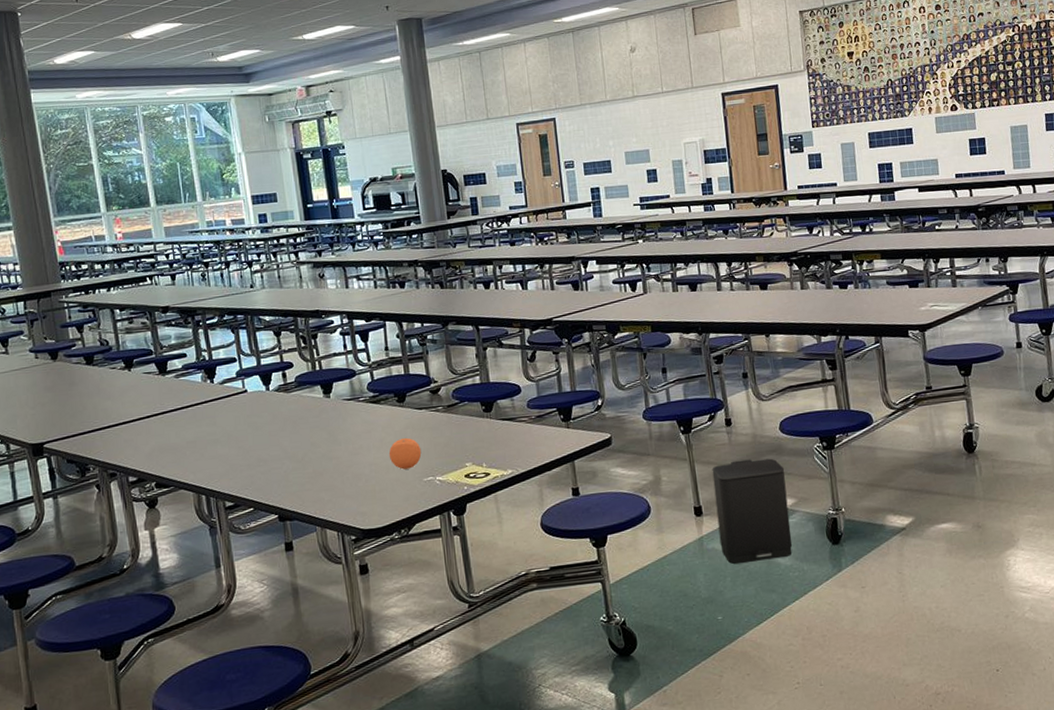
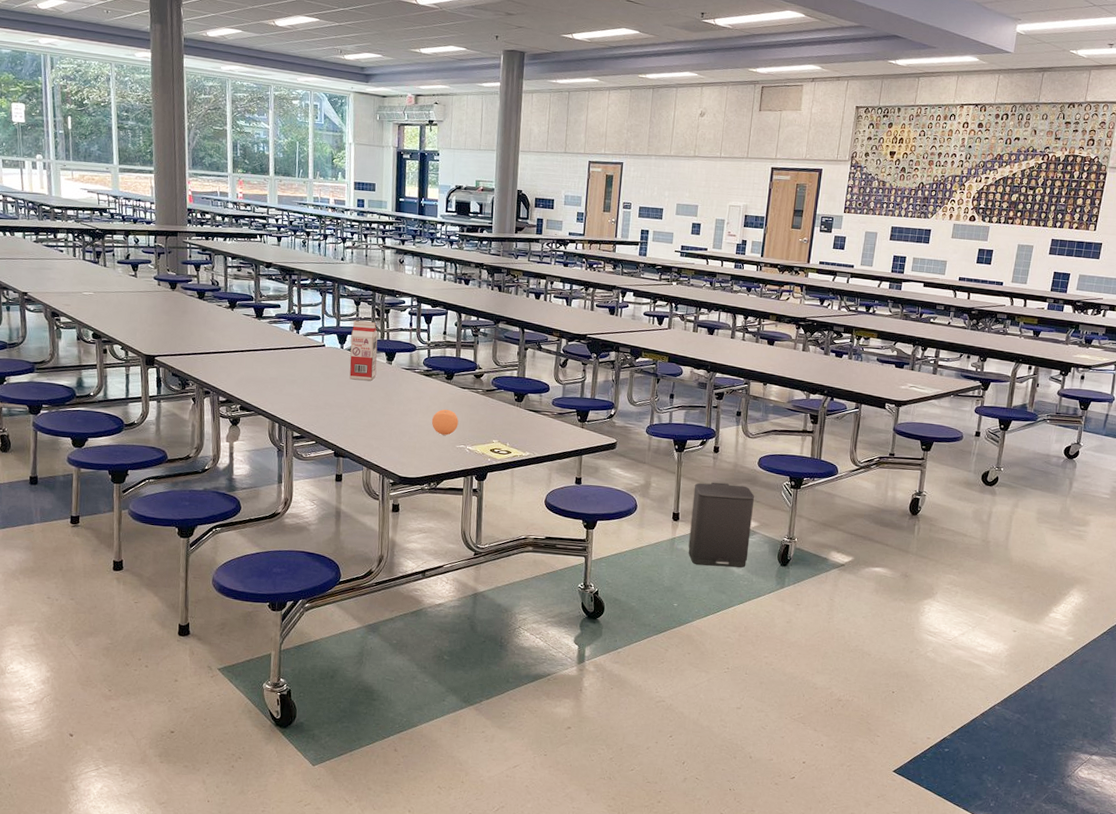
milk carton: none [276,352,314,424] -> present [349,320,378,381]

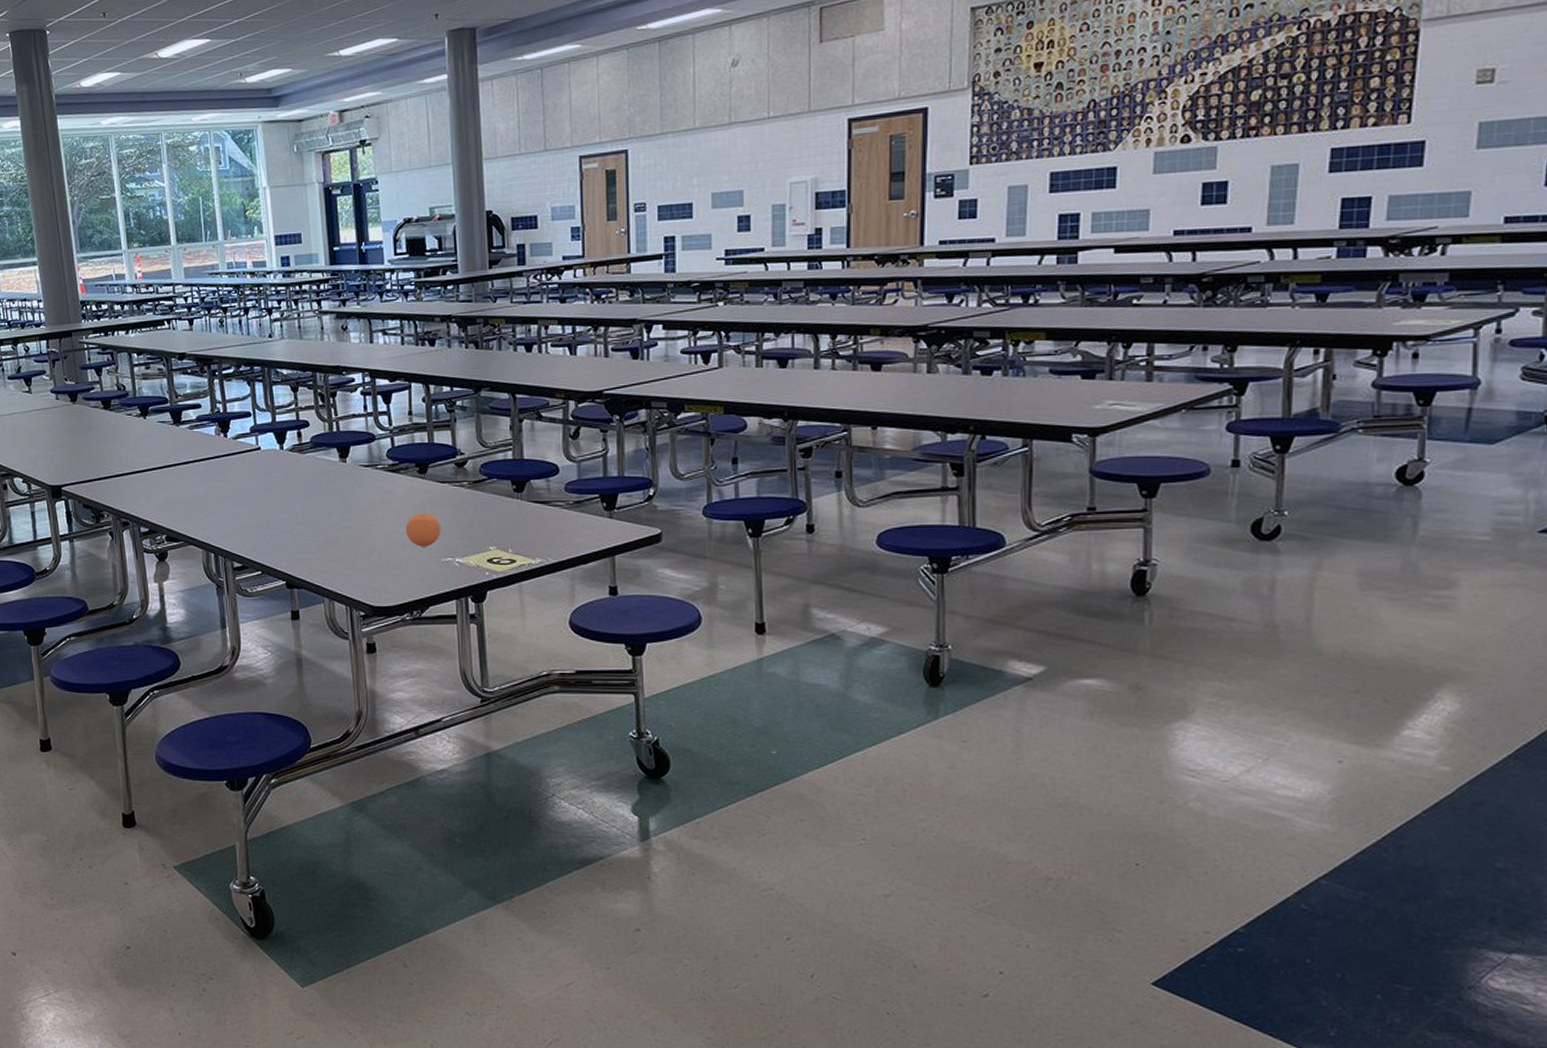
milk carton: present [349,320,378,381] -> none [291,411,328,486]
pedal bin: present [688,482,755,568] -> none [783,575,878,694]

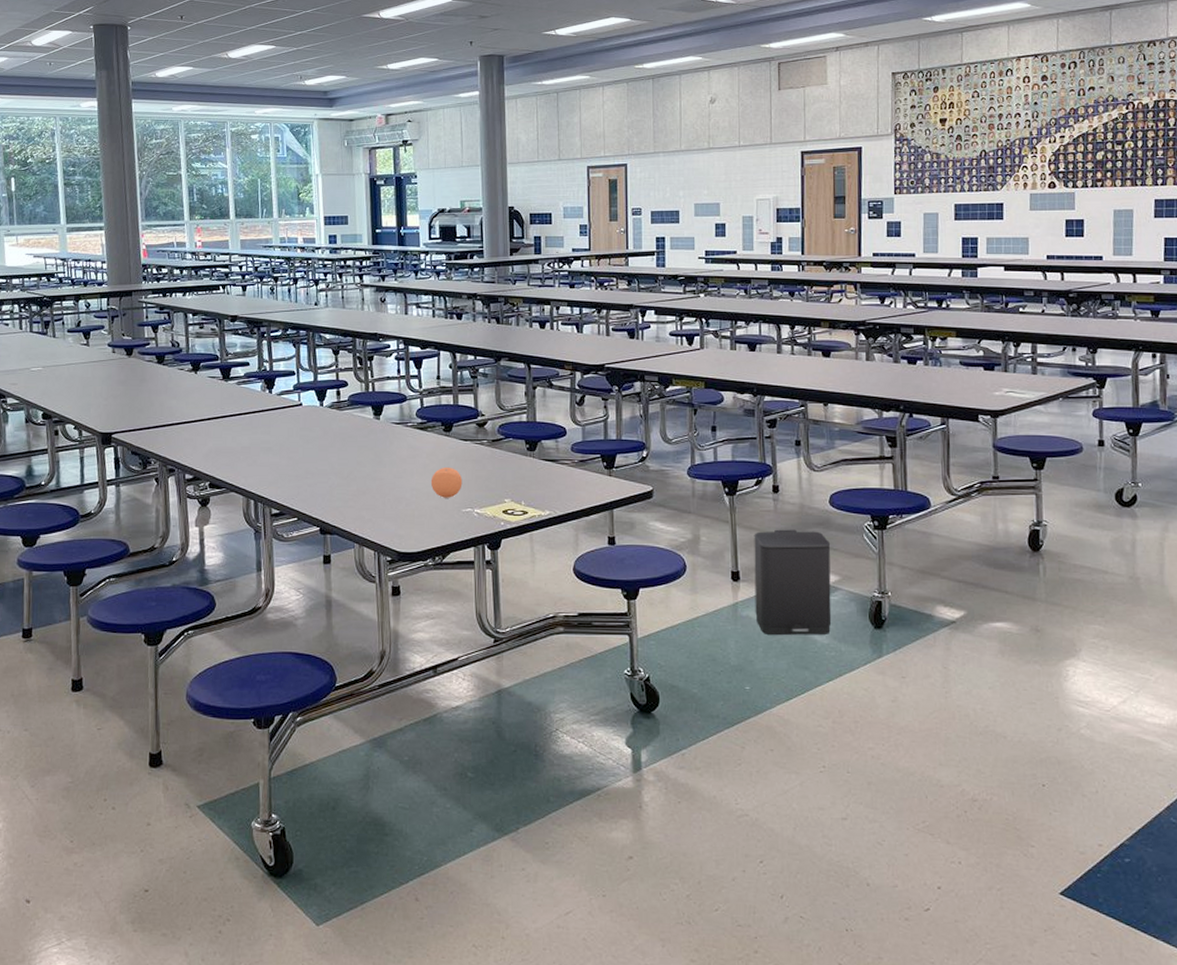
pedal bin: none [783,575,878,694] -> present [754,529,832,635]

